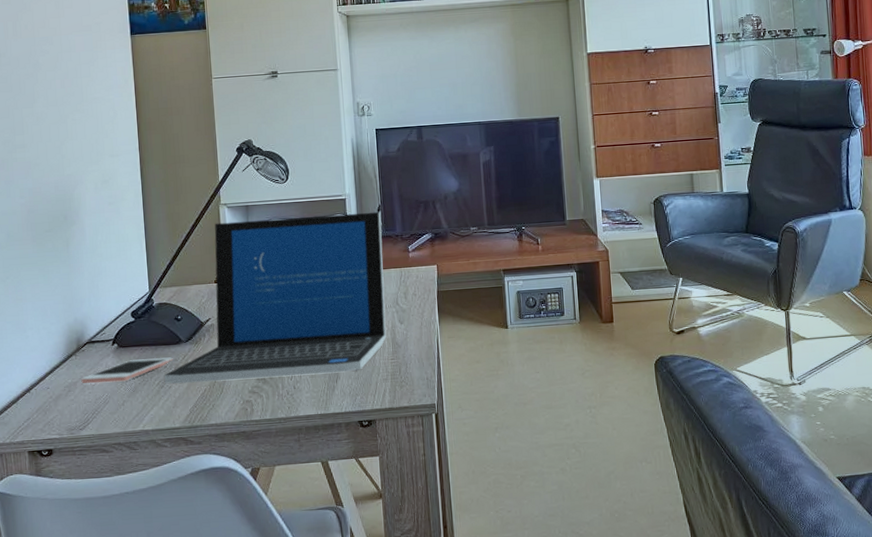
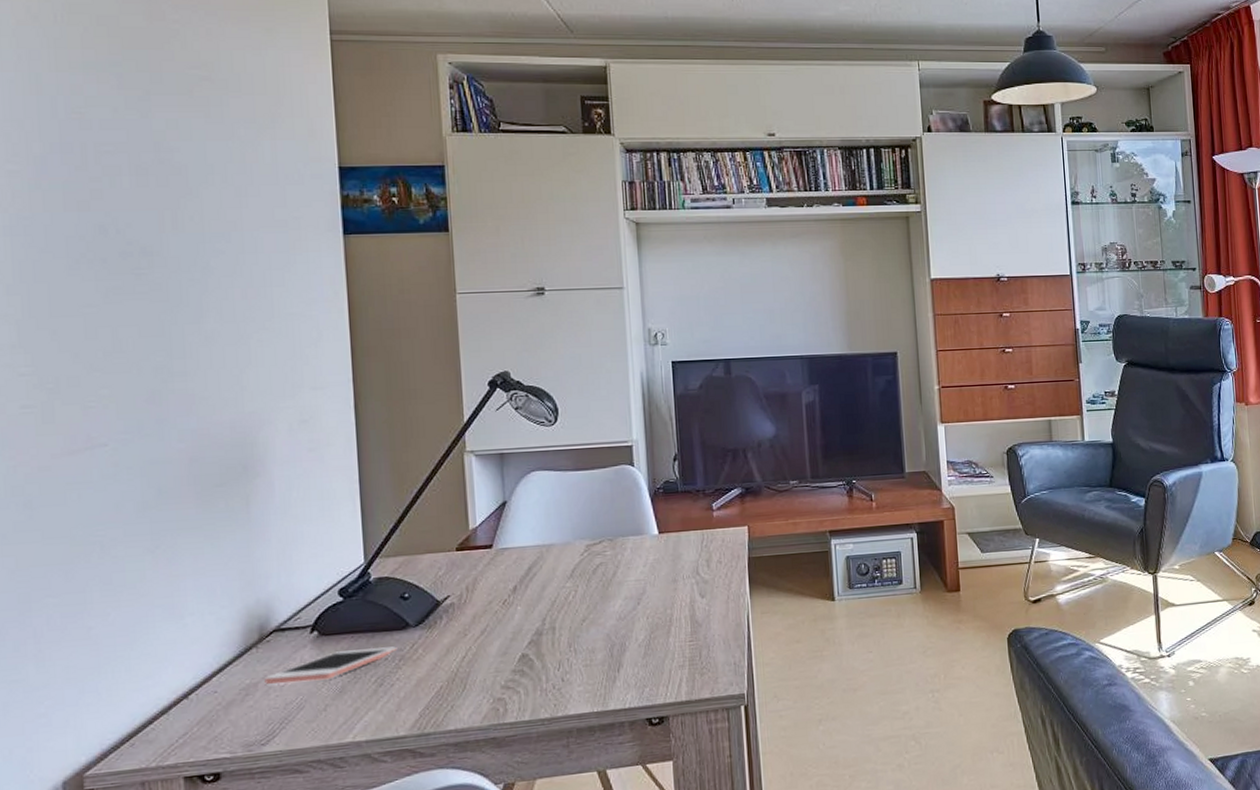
laptop: present [163,211,387,384] -> none [383,461,684,681]

